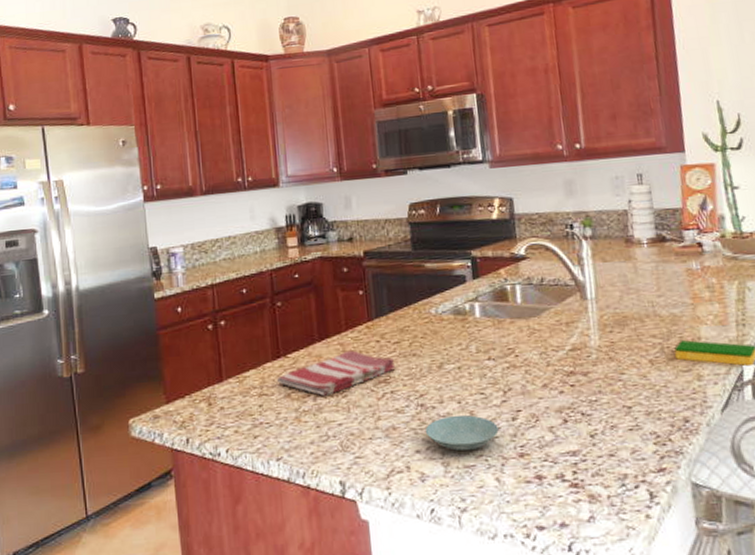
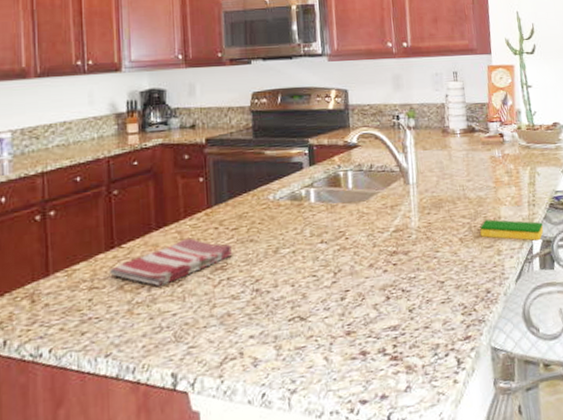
saucer: present [425,414,499,452] -> none [259,297,329,334]

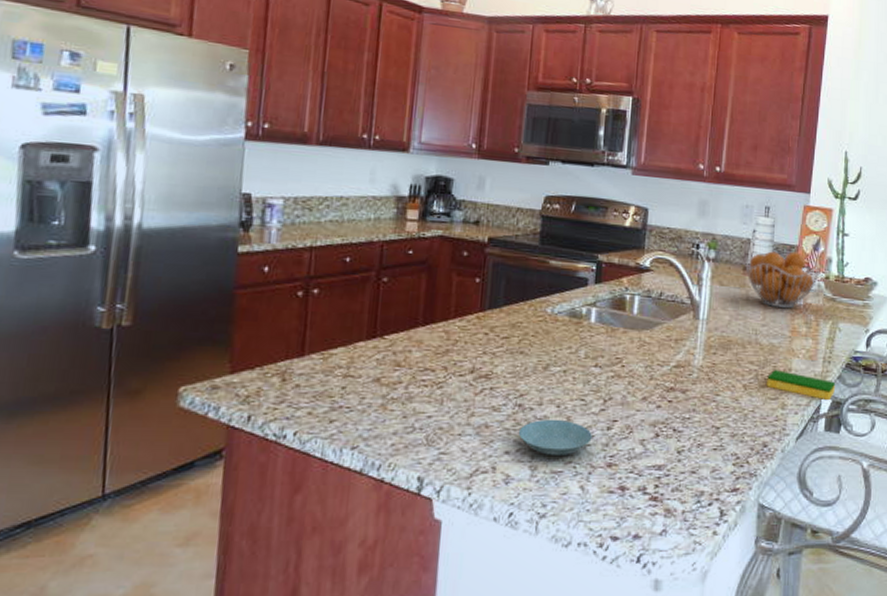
dish towel: present [110,238,233,286] -> none [368,339,500,384]
saucer: none [259,297,329,334] -> present [518,419,592,457]
fruit basket: none [443,109,512,162] -> present [745,251,821,308]

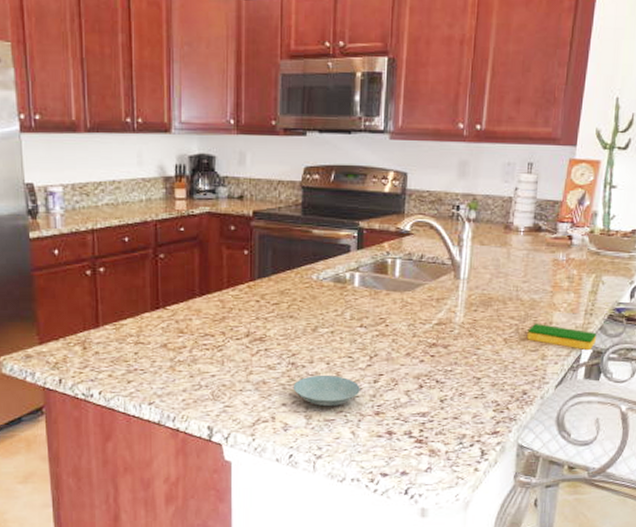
fruit basket: present [745,251,821,308] -> none [507,207,585,263]

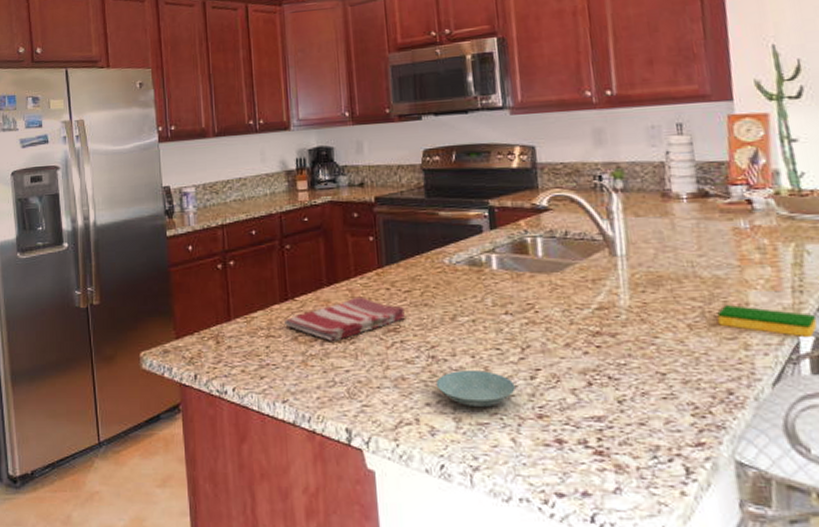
dish towel: none [155,307,272,348] -> present [285,296,406,341]

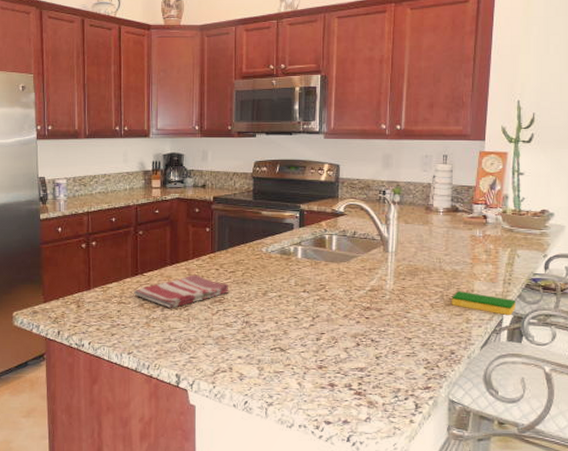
saucer: present [435,369,516,408] -> none [247,332,305,361]

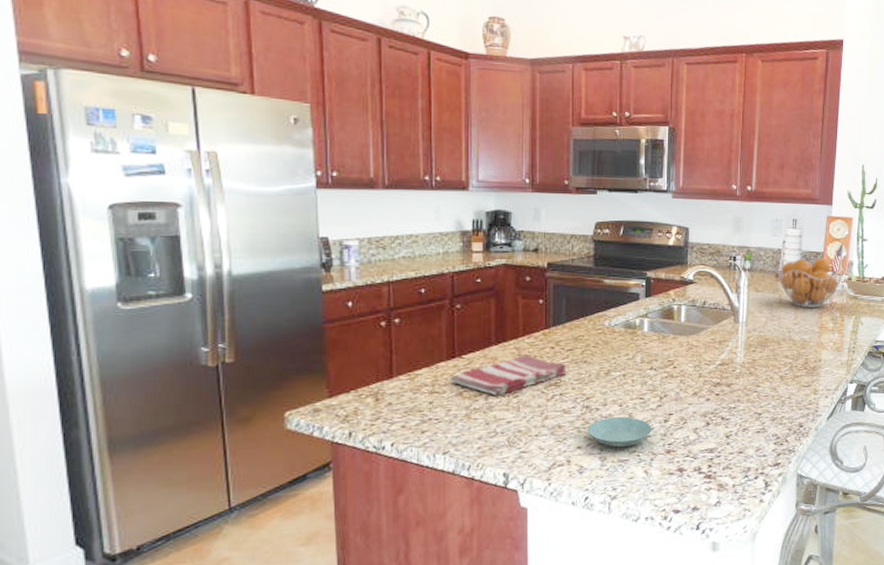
saucer: none [247,332,305,361] -> present [587,416,652,448]
fruit basket: none [427,191,498,239] -> present [777,258,844,307]
dish sponge: present [452,291,517,316] -> none [800,361,860,385]

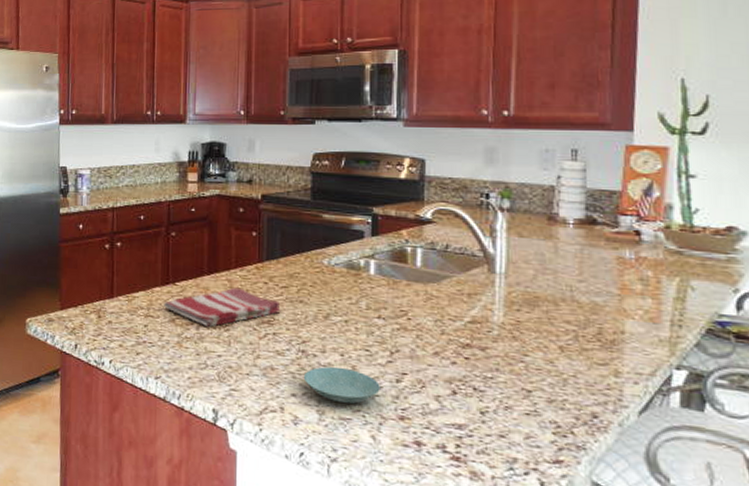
fruit basket: present [777,258,844,307] -> none [550,198,657,262]

